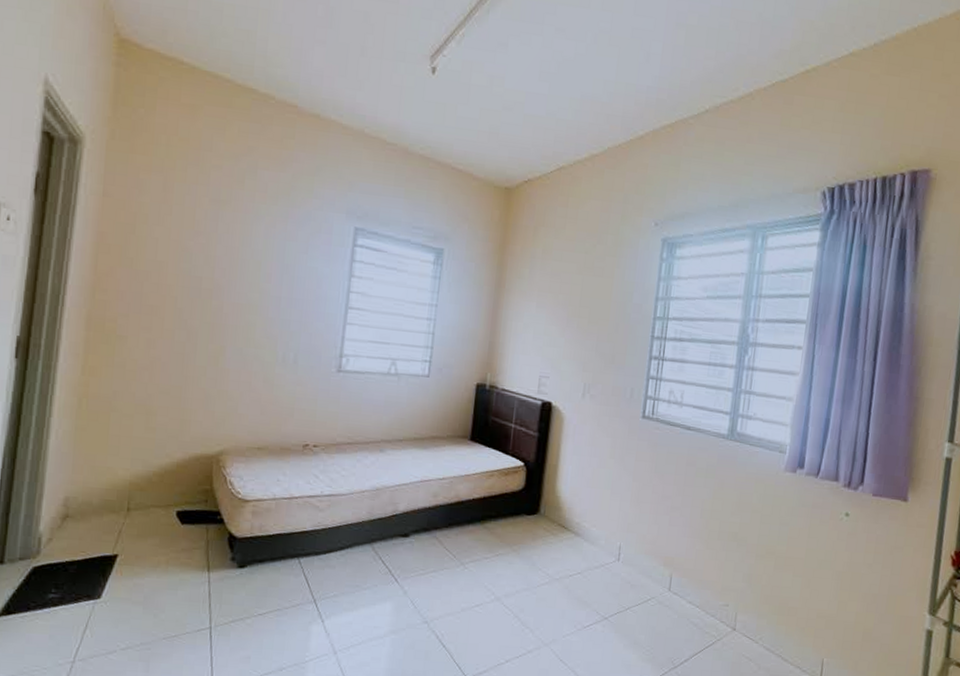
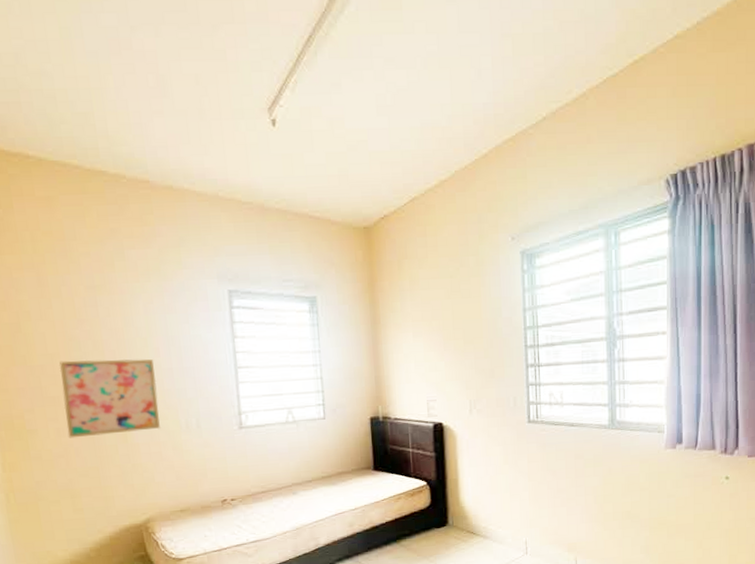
wall art: none [158,270,263,357] -> present [59,359,160,438]

